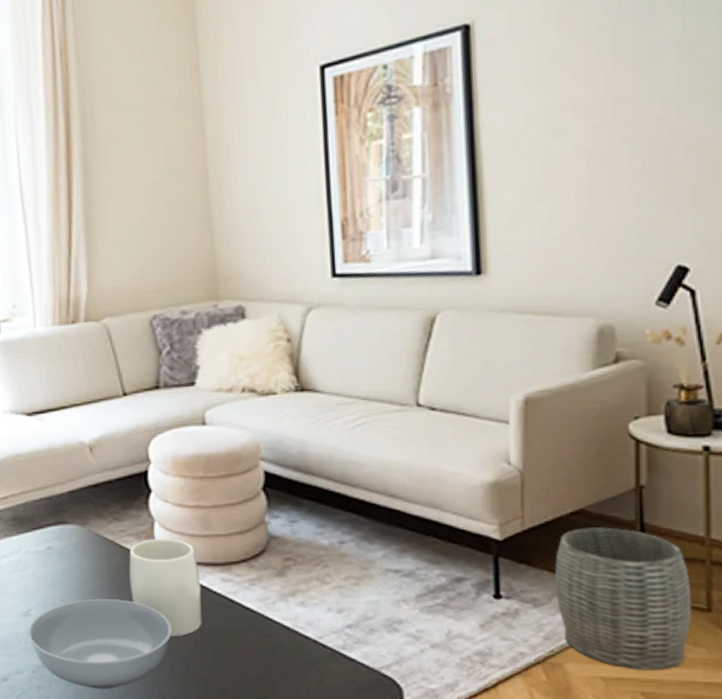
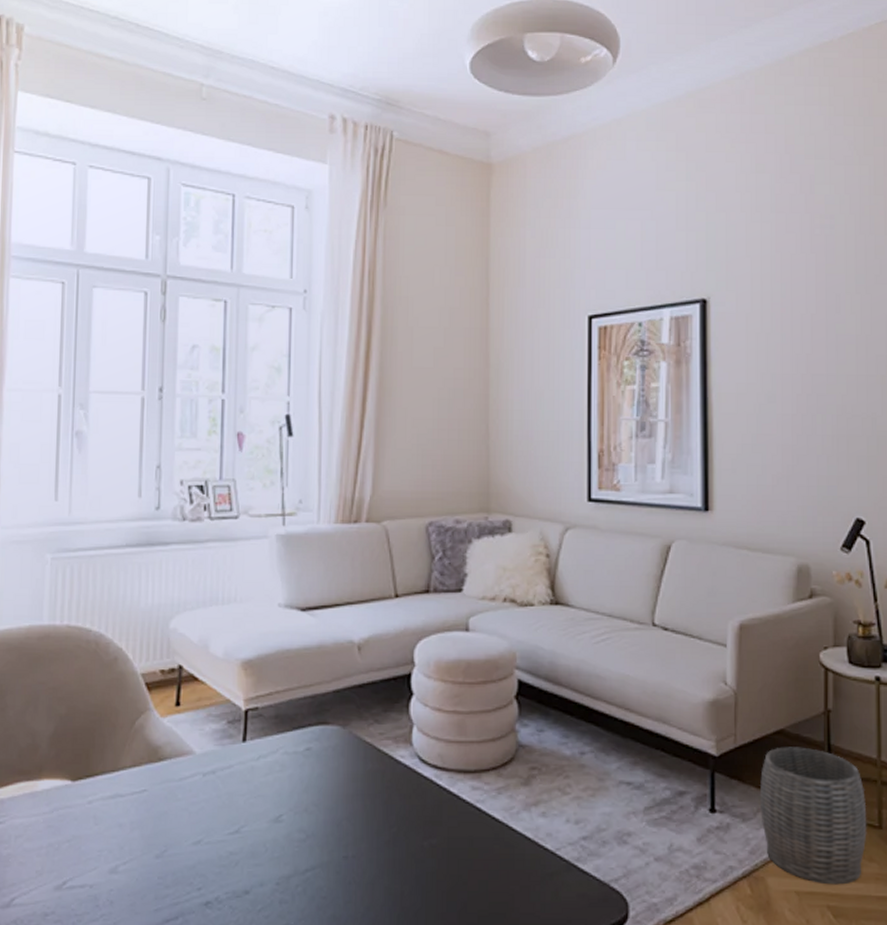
bowl: present [28,598,172,689] -> none [277,804,420,904]
mug: present [128,538,202,636] -> none [384,743,452,846]

